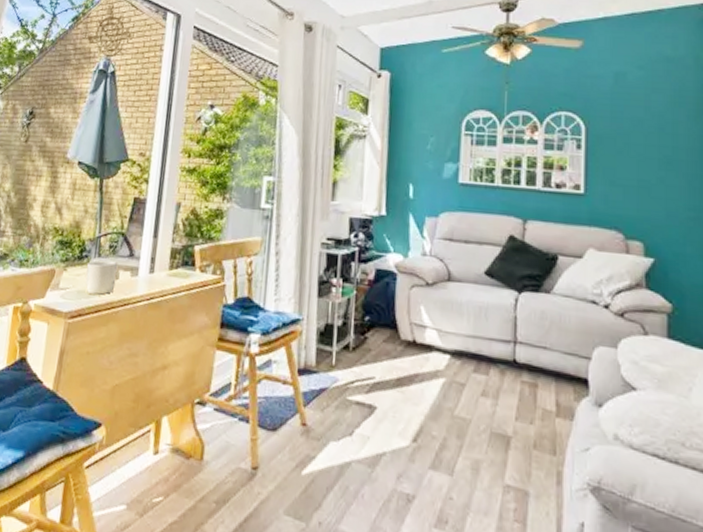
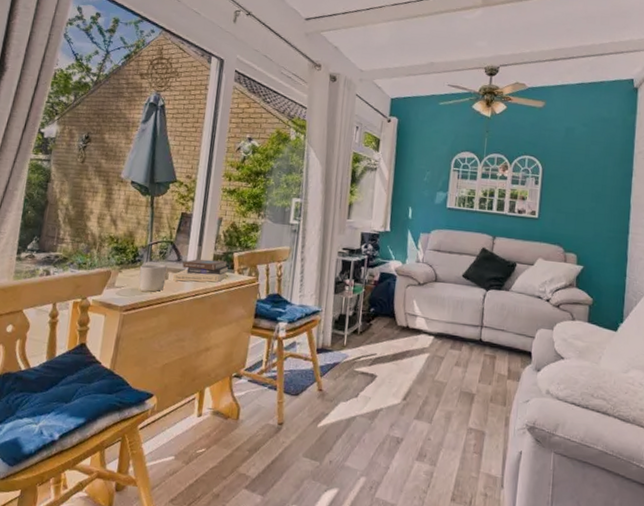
books: none [123,253,189,283] -> present [172,258,229,283]

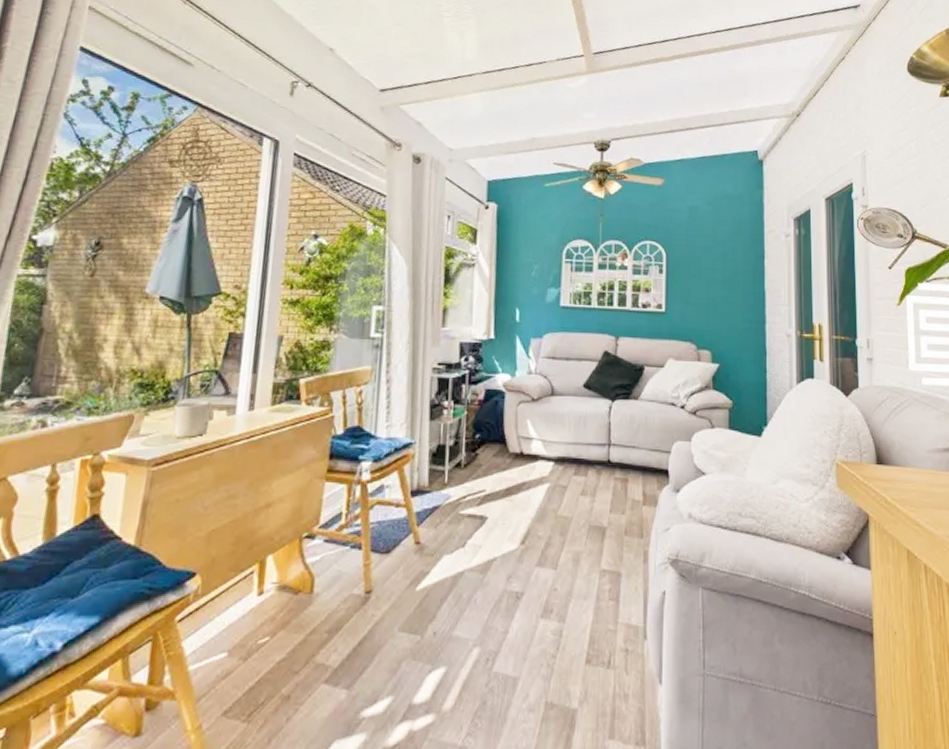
books: present [172,258,229,283] -> none [218,389,294,421]

